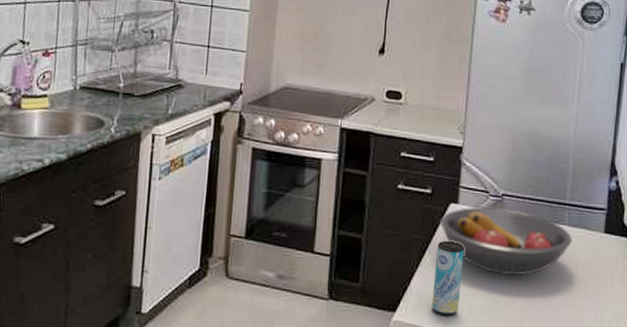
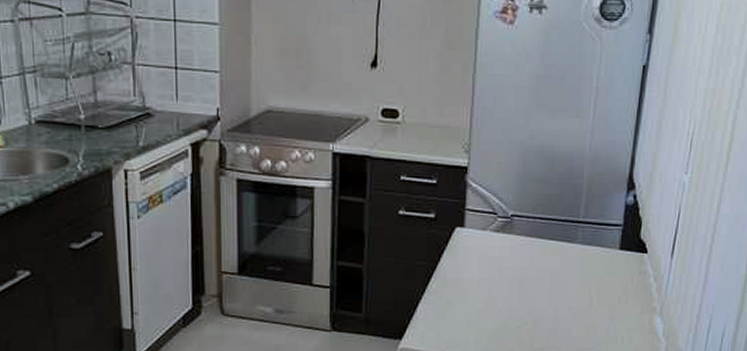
beverage can: present [432,241,464,316] -> none [439,266,472,340]
fruit bowl: present [441,207,572,275] -> none [446,229,586,297]

